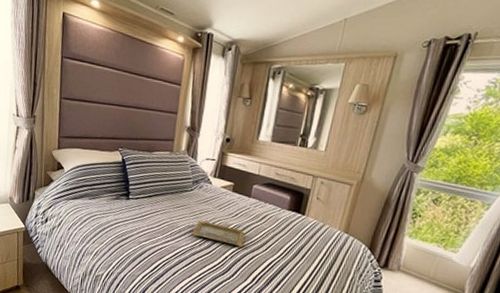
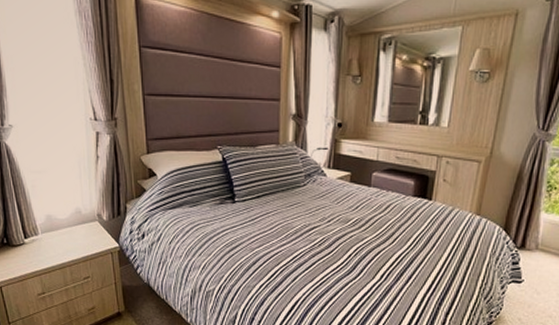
tray: present [192,220,245,247] -> none [309,218,368,243]

